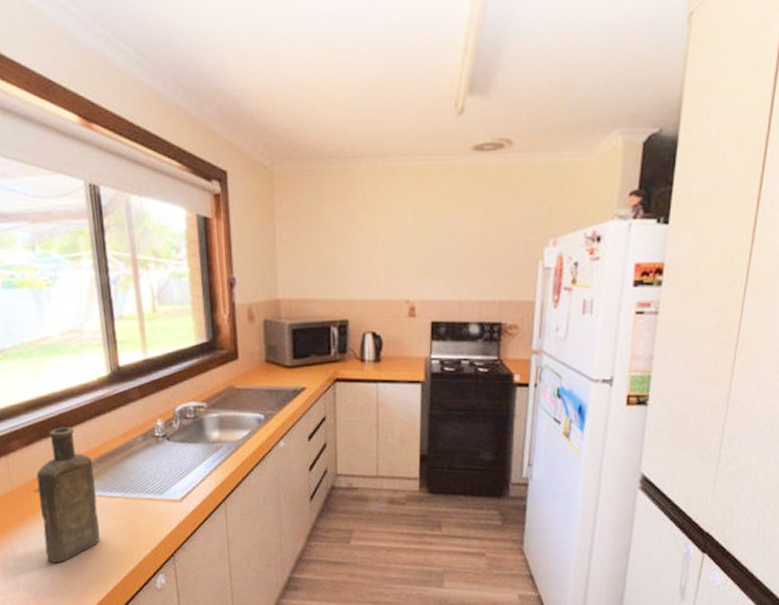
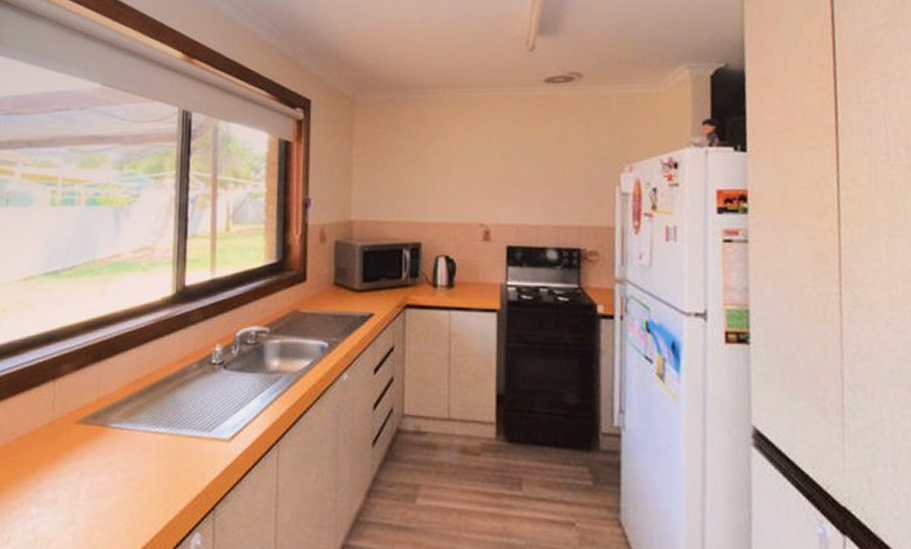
bottle: present [36,427,100,563] -> none [73,350,143,513]

